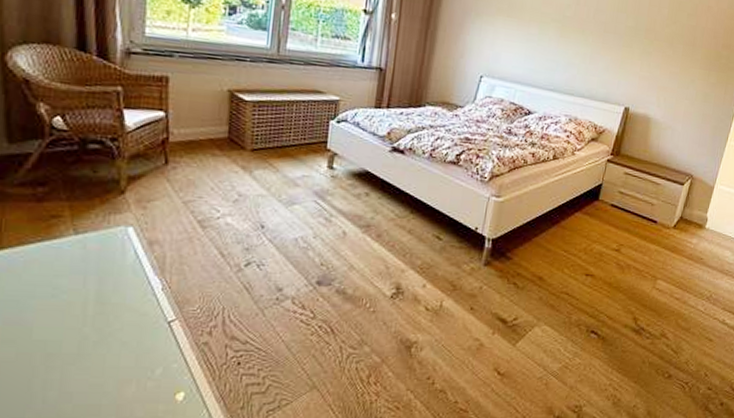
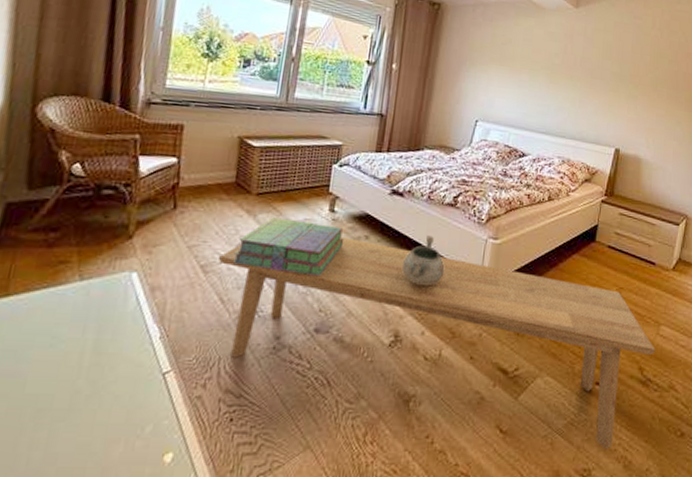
bench: none [215,193,650,389] -> present [218,236,655,450]
stack of books: none [230,174,344,233] -> present [232,217,344,277]
decorative bowl: none [403,193,447,242] -> present [402,235,445,286]

